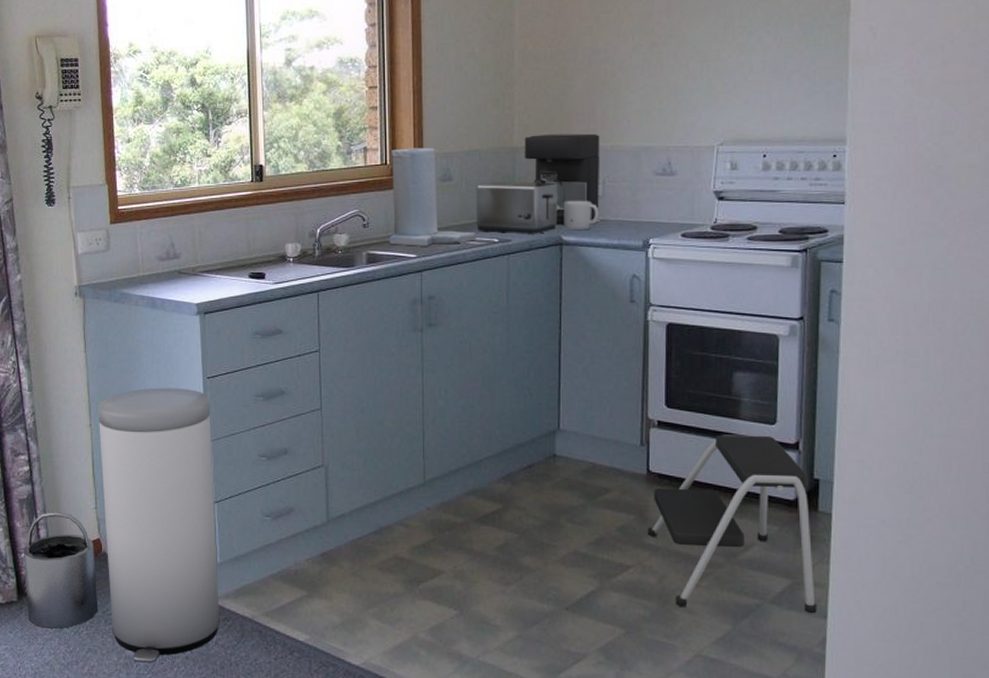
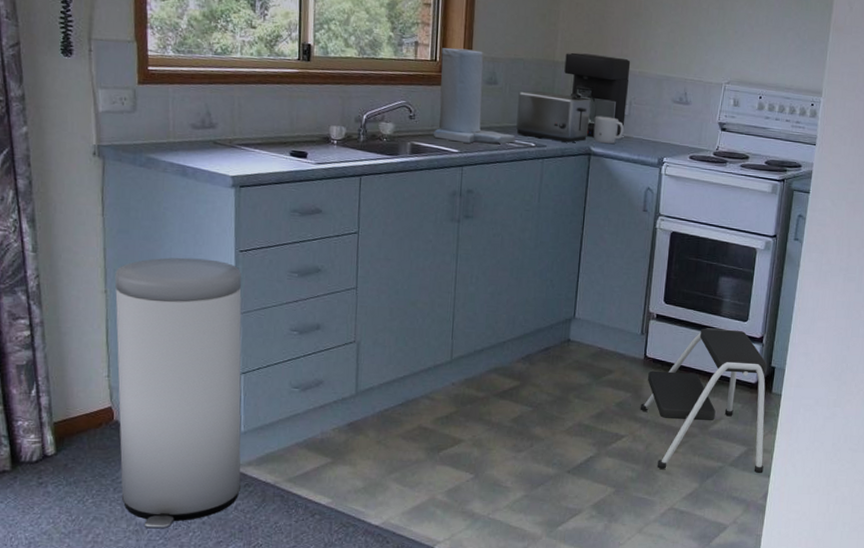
bucket: present [23,512,98,629] -> none [20,379,107,498]

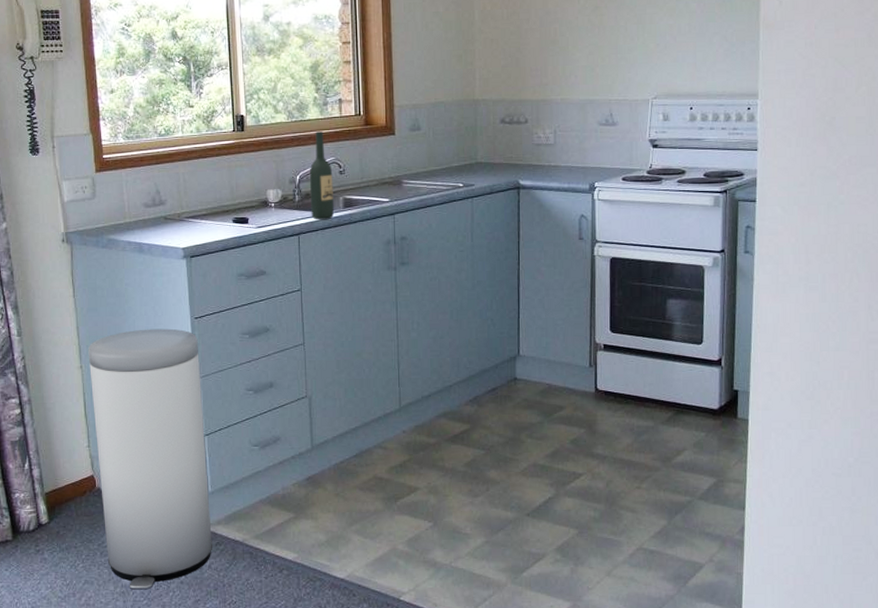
wine bottle: none [375,72,402,165] -> present [309,132,334,220]
paper towel: present [433,47,516,144] -> none [363,99,443,191]
toaster: present [516,90,591,143] -> none [442,131,515,179]
coffee maker: present [564,52,631,138] -> none [485,87,552,171]
mug: present [593,116,625,144] -> none [520,148,552,176]
step stool: present [640,328,767,474] -> none [596,354,737,507]

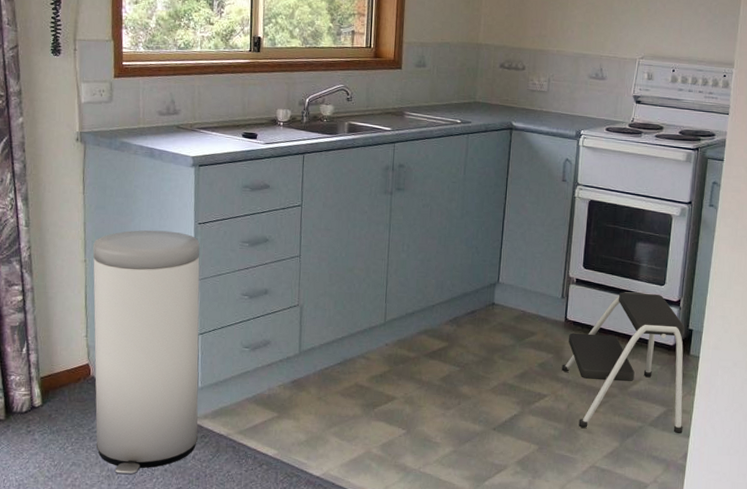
wine bottle: present [309,132,334,220] -> none [317,59,341,143]
step stool: none [596,354,737,507] -> present [561,292,685,434]

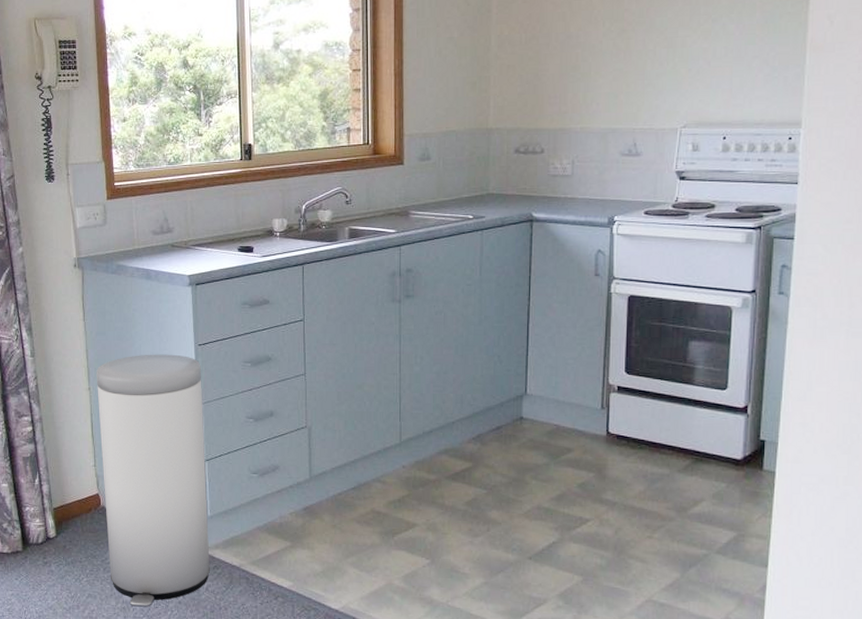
step stool: present [561,292,685,434] -> none [605,399,759,563]

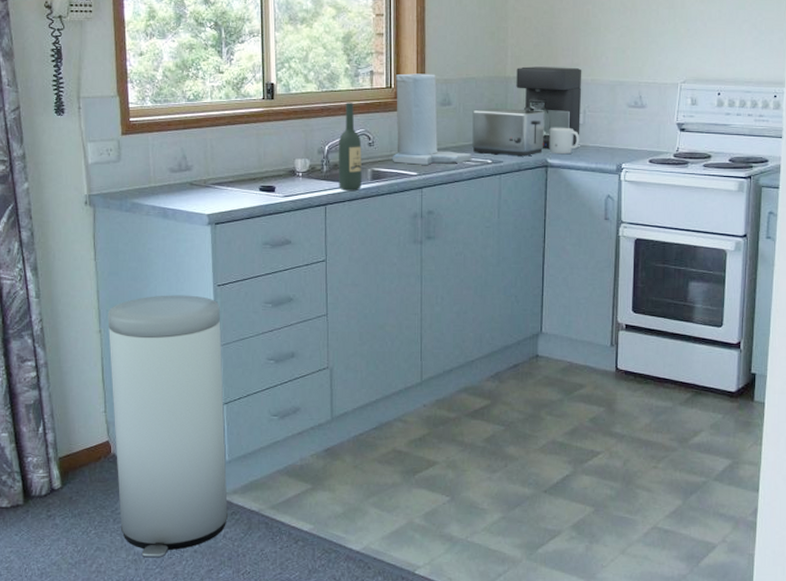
wine bottle: none [315,161,339,251] -> present [338,103,362,192]
paper towel: none [369,128,452,222] -> present [392,73,472,165]
toaster: none [452,161,529,211] -> present [472,108,545,157]
coffee maker: none [499,115,571,203] -> present [516,66,582,150]
mug: none [534,179,568,208] -> present [549,127,580,155]

